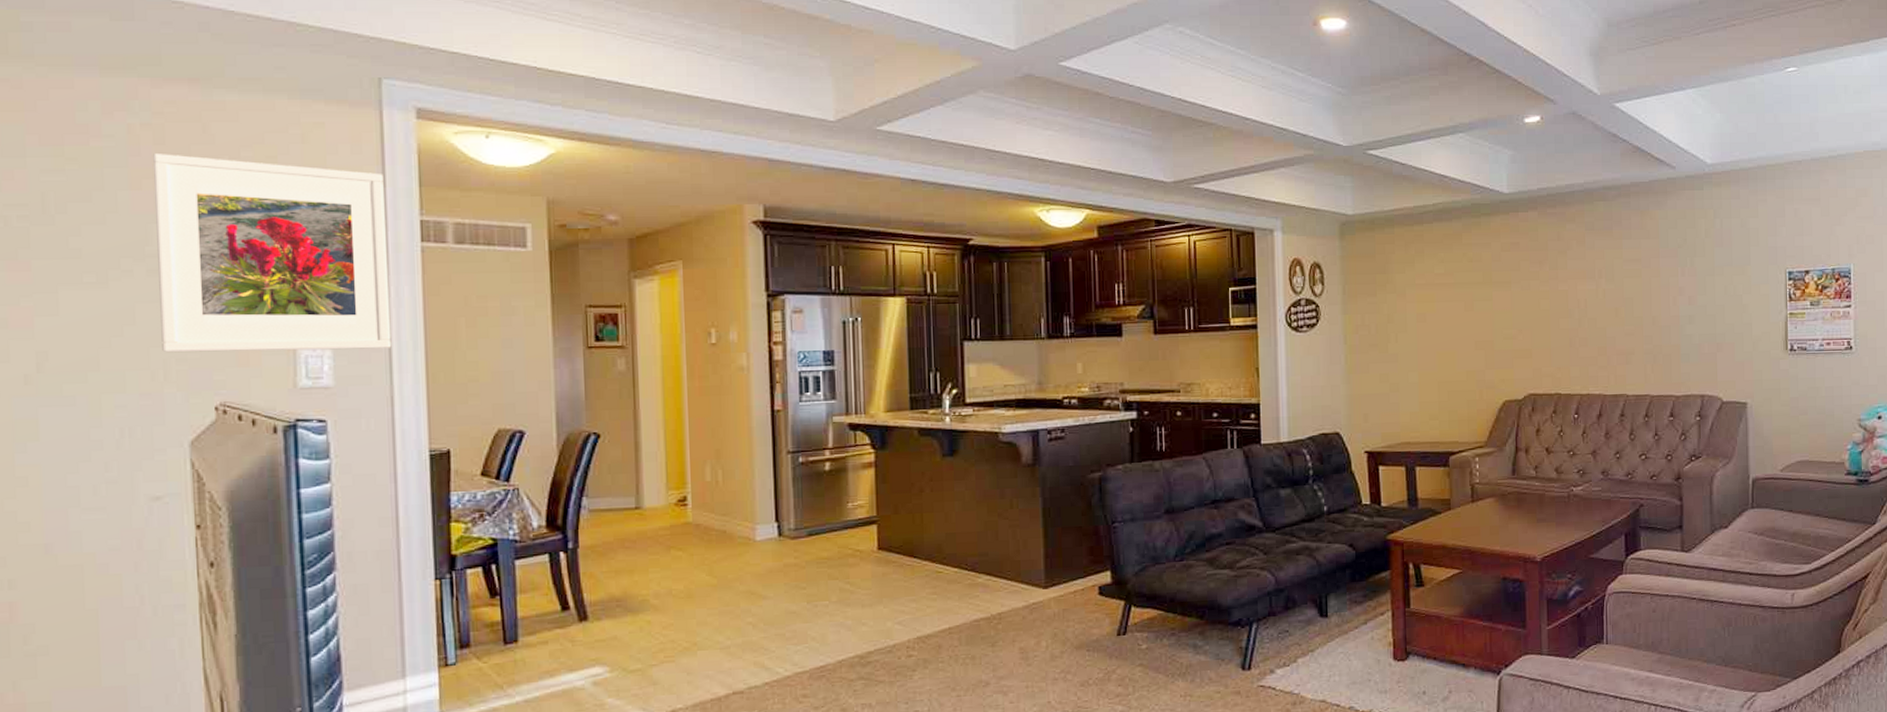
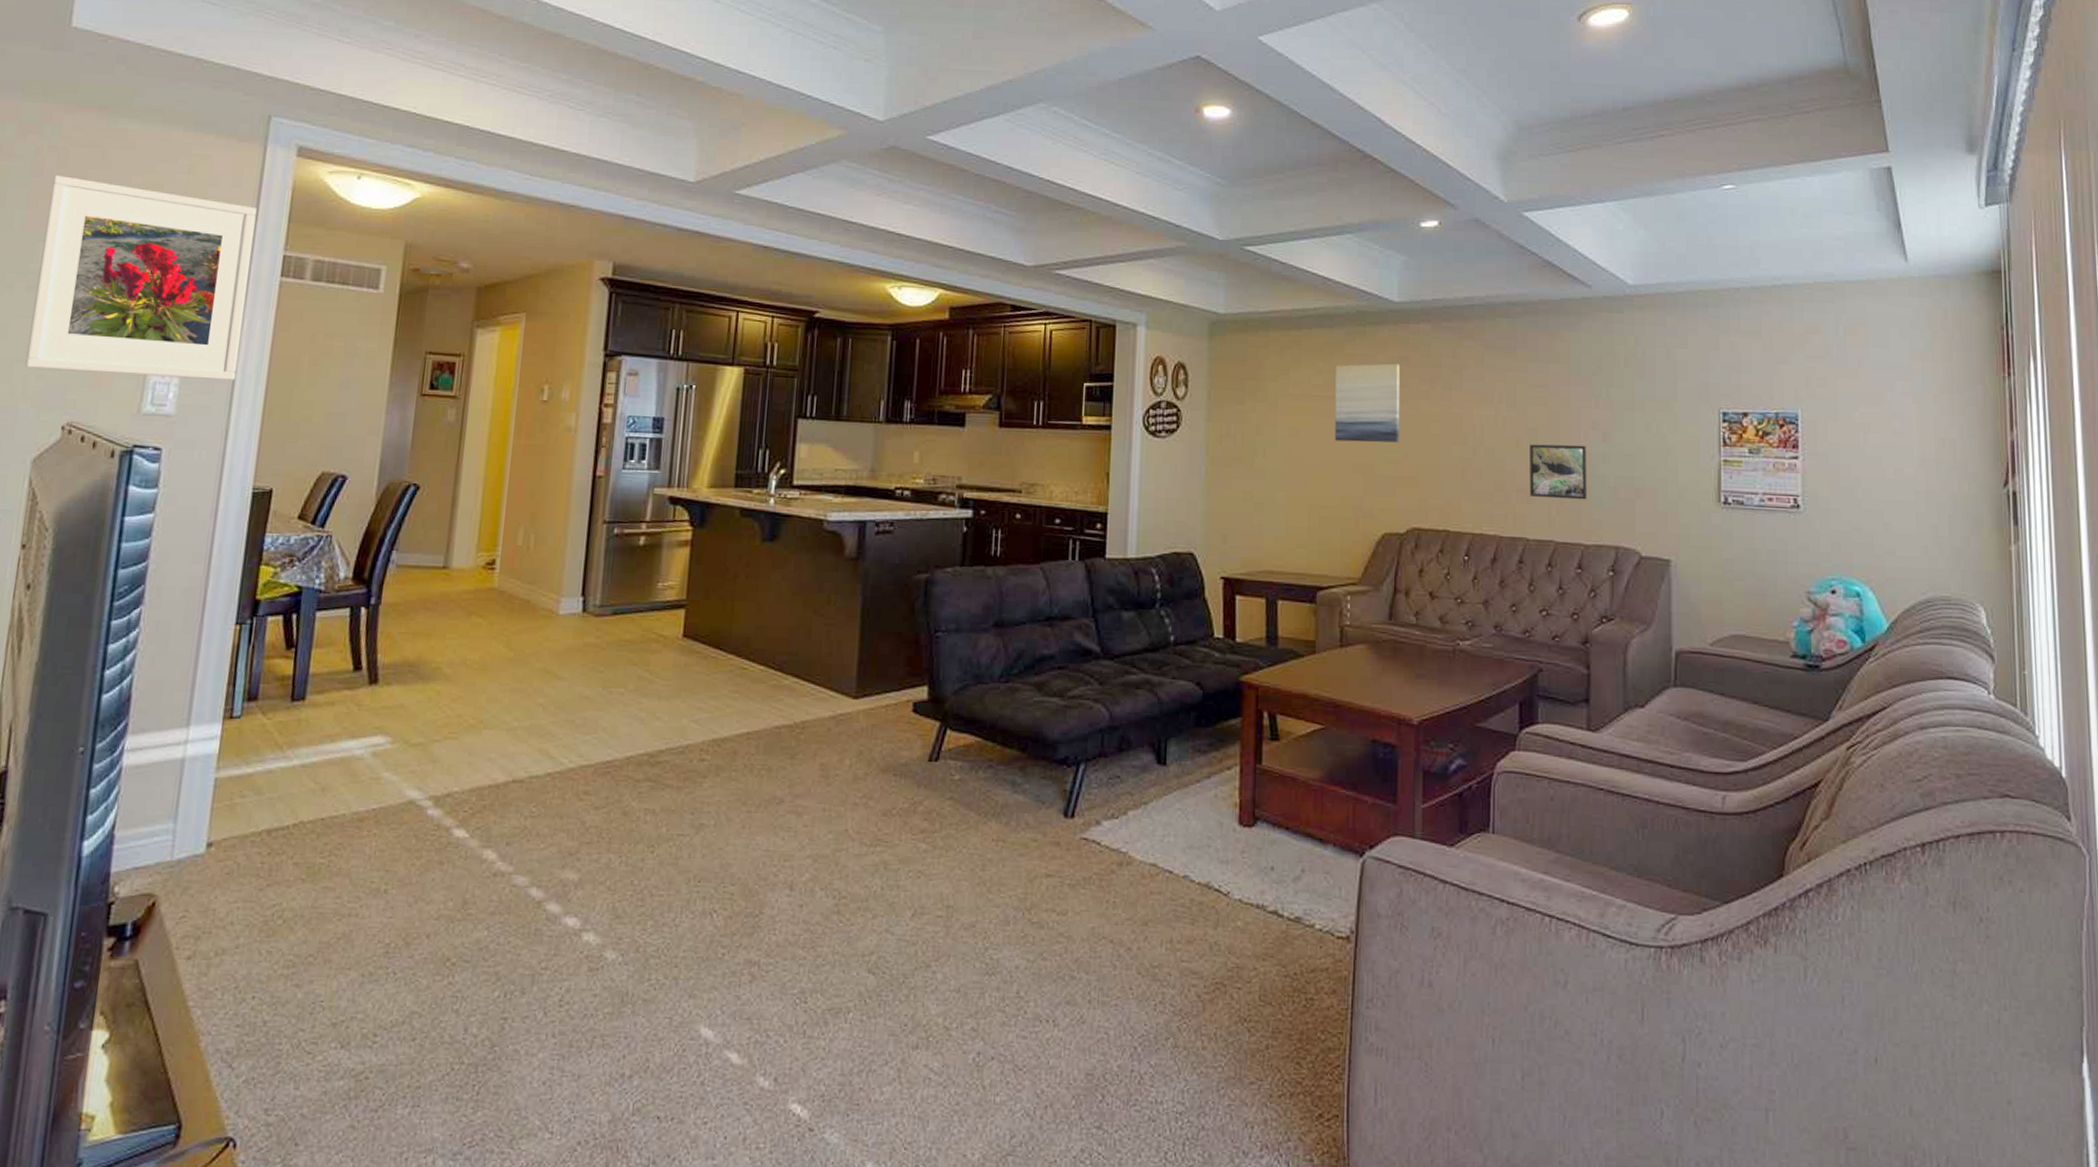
wall art: none [1456,249,1515,323] -> present [1334,363,1401,443]
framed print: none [1627,309,1677,359] -> present [1529,444,1588,500]

